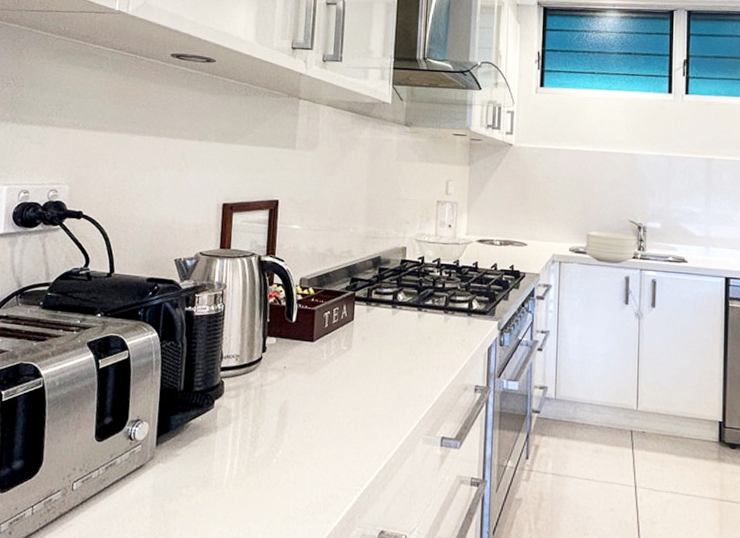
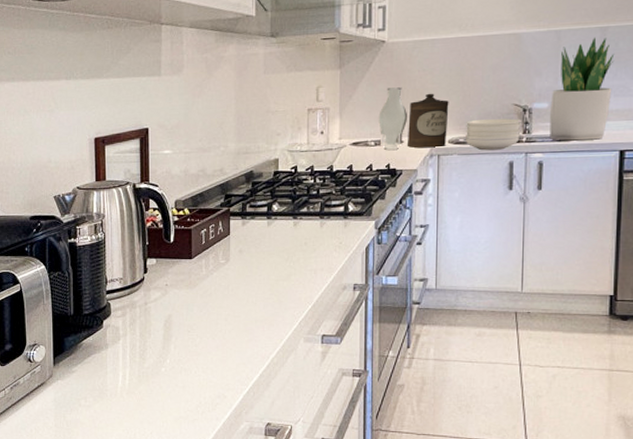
vase: none [504,190,532,253] -> present [378,87,408,151]
canister: none [530,200,571,254] -> present [406,93,449,148]
planter: none [662,167,719,265] -> present [550,37,615,141]

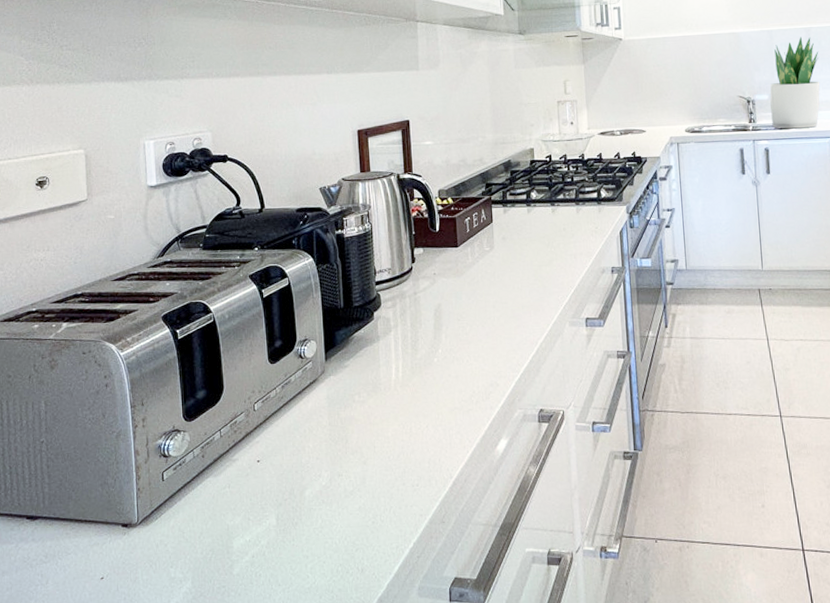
vase: present [378,87,408,151] -> none [621,81,648,140]
canister: present [406,93,449,148] -> none [648,86,684,137]
bowl: present [464,118,521,151] -> none [699,109,748,139]

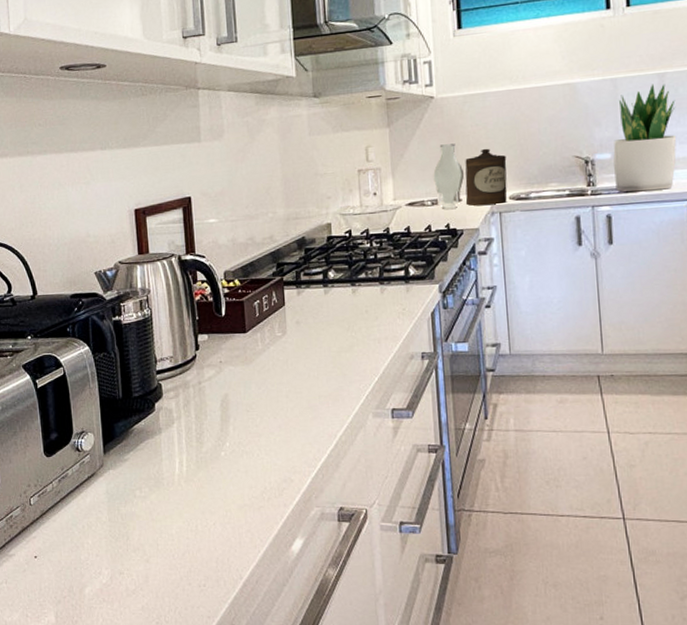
vase: none [621,81,648,140] -> present [433,143,465,210]
canister: none [648,86,684,137] -> present [465,148,507,206]

